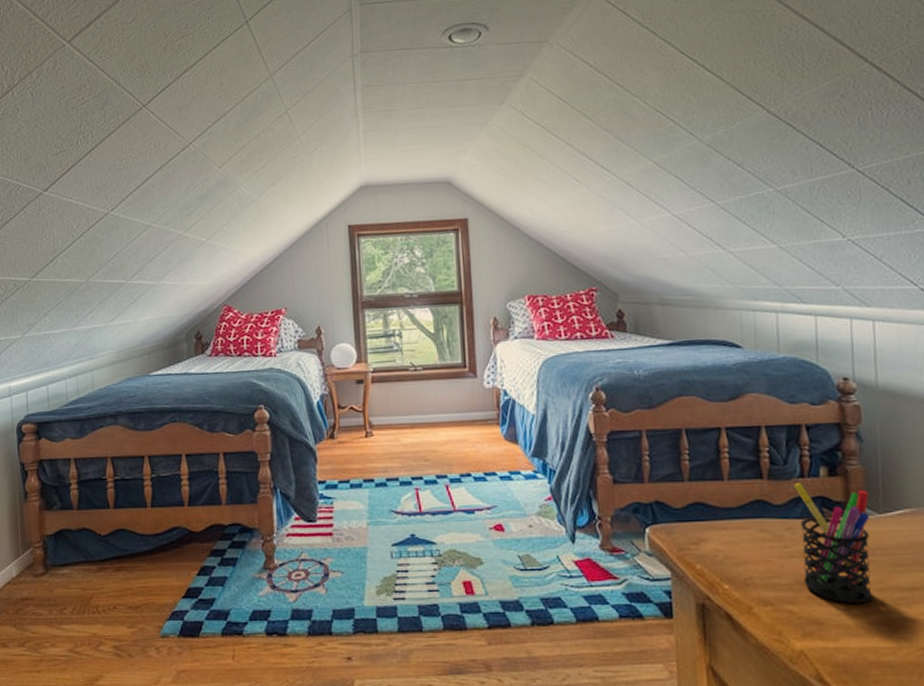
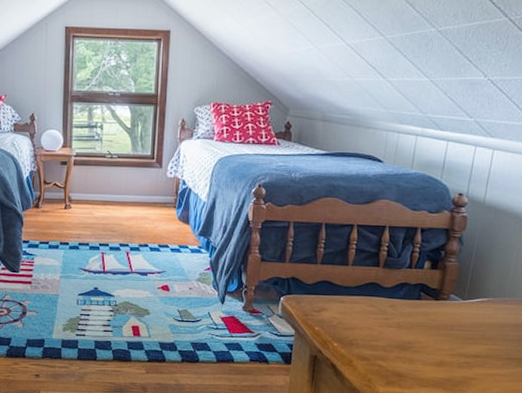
pen holder: present [793,483,873,603] -> none [395,272,459,364]

